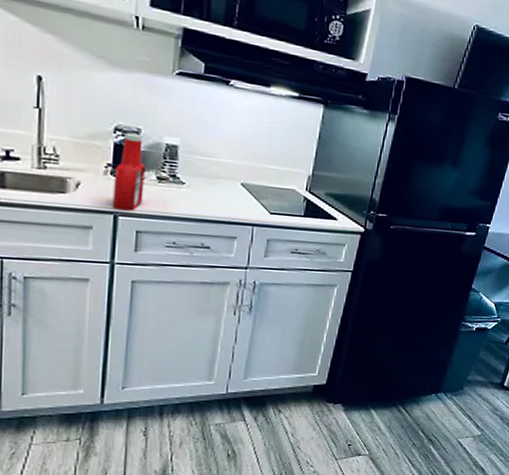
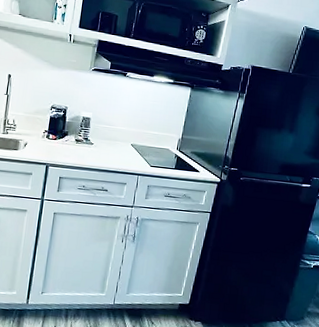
ketchup bottle: present [112,132,145,211] -> none [45,109,69,163]

